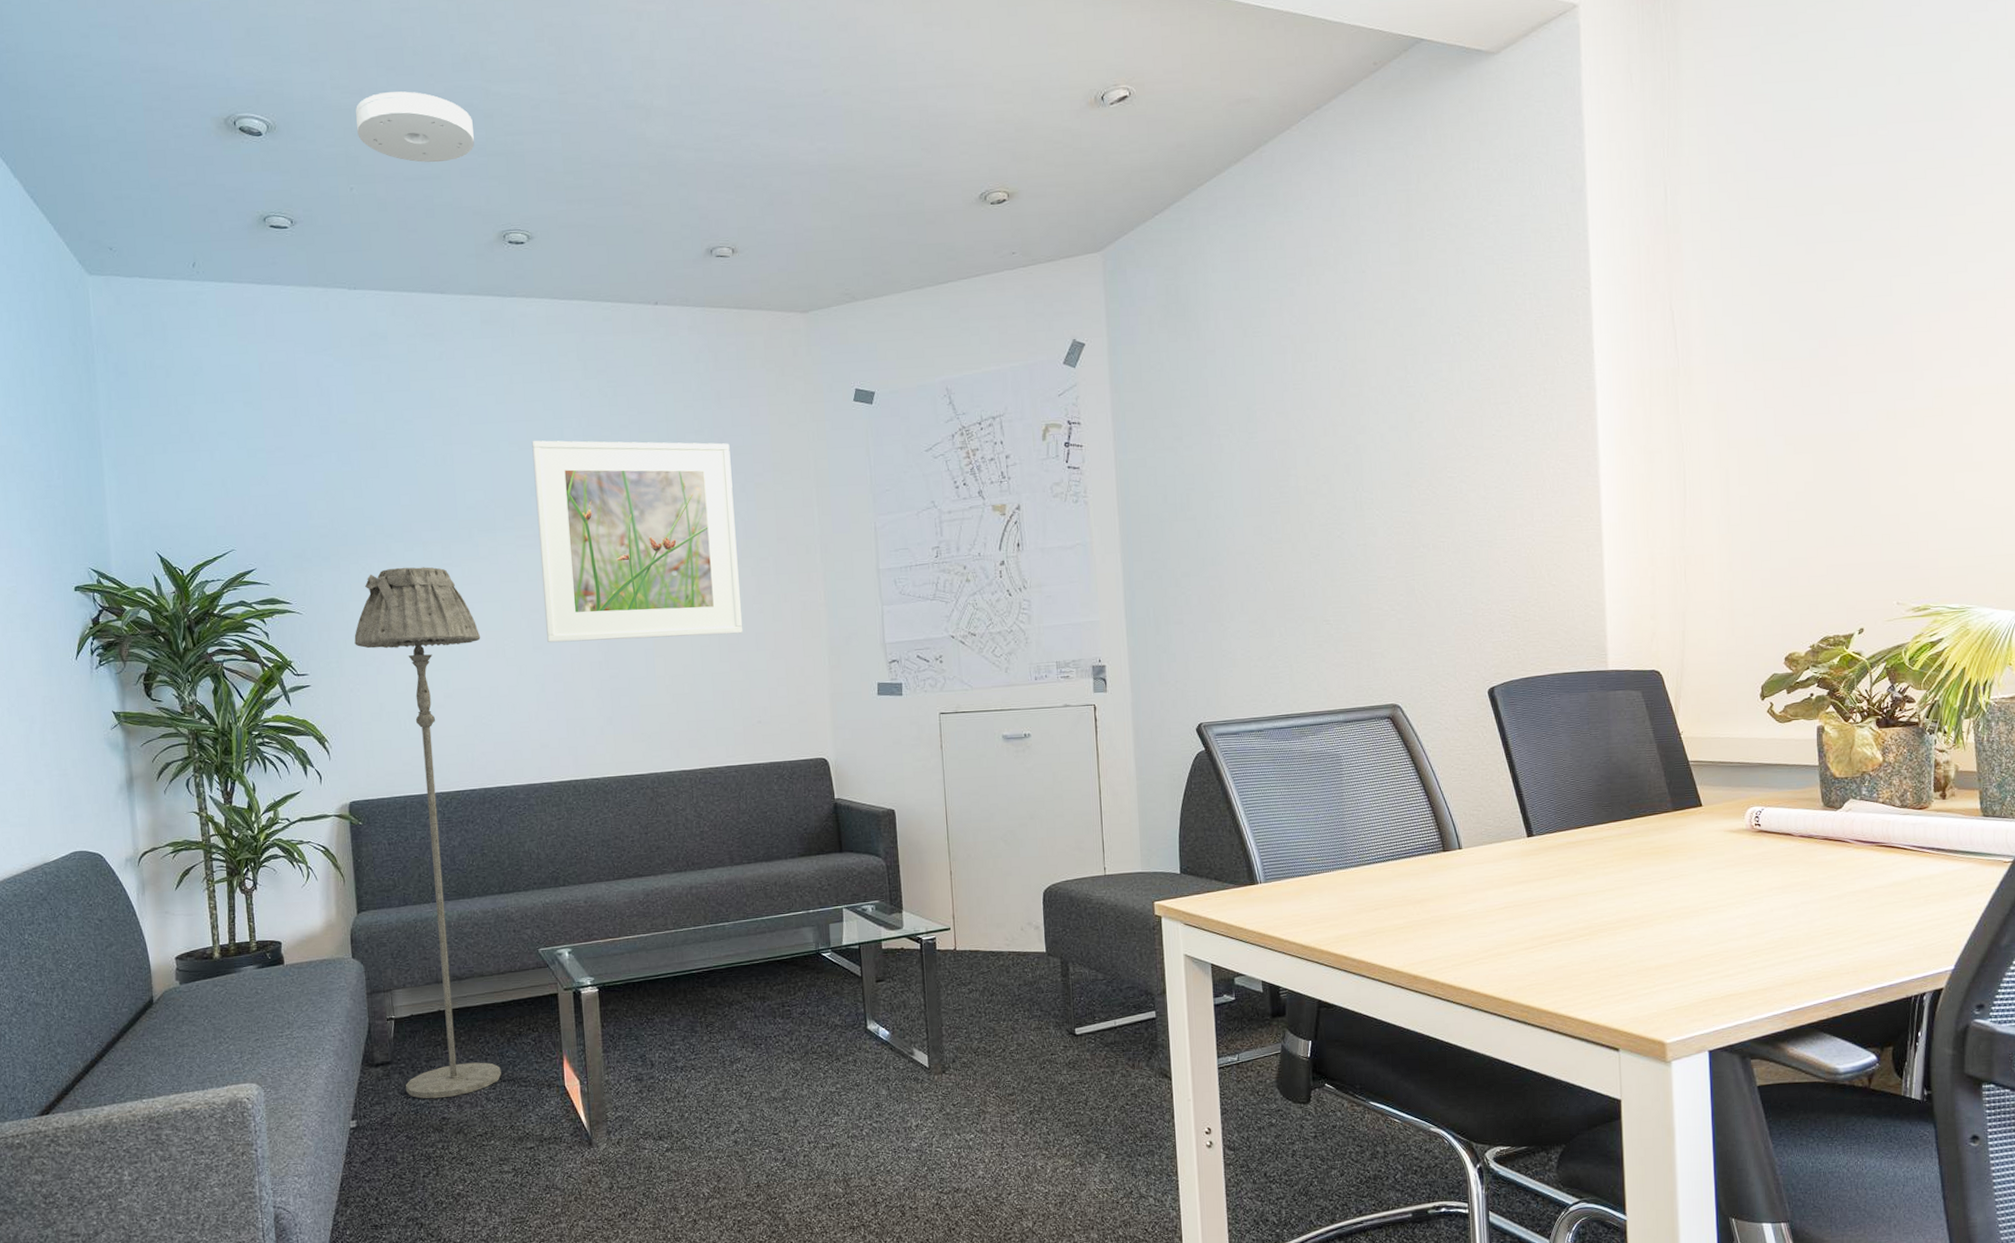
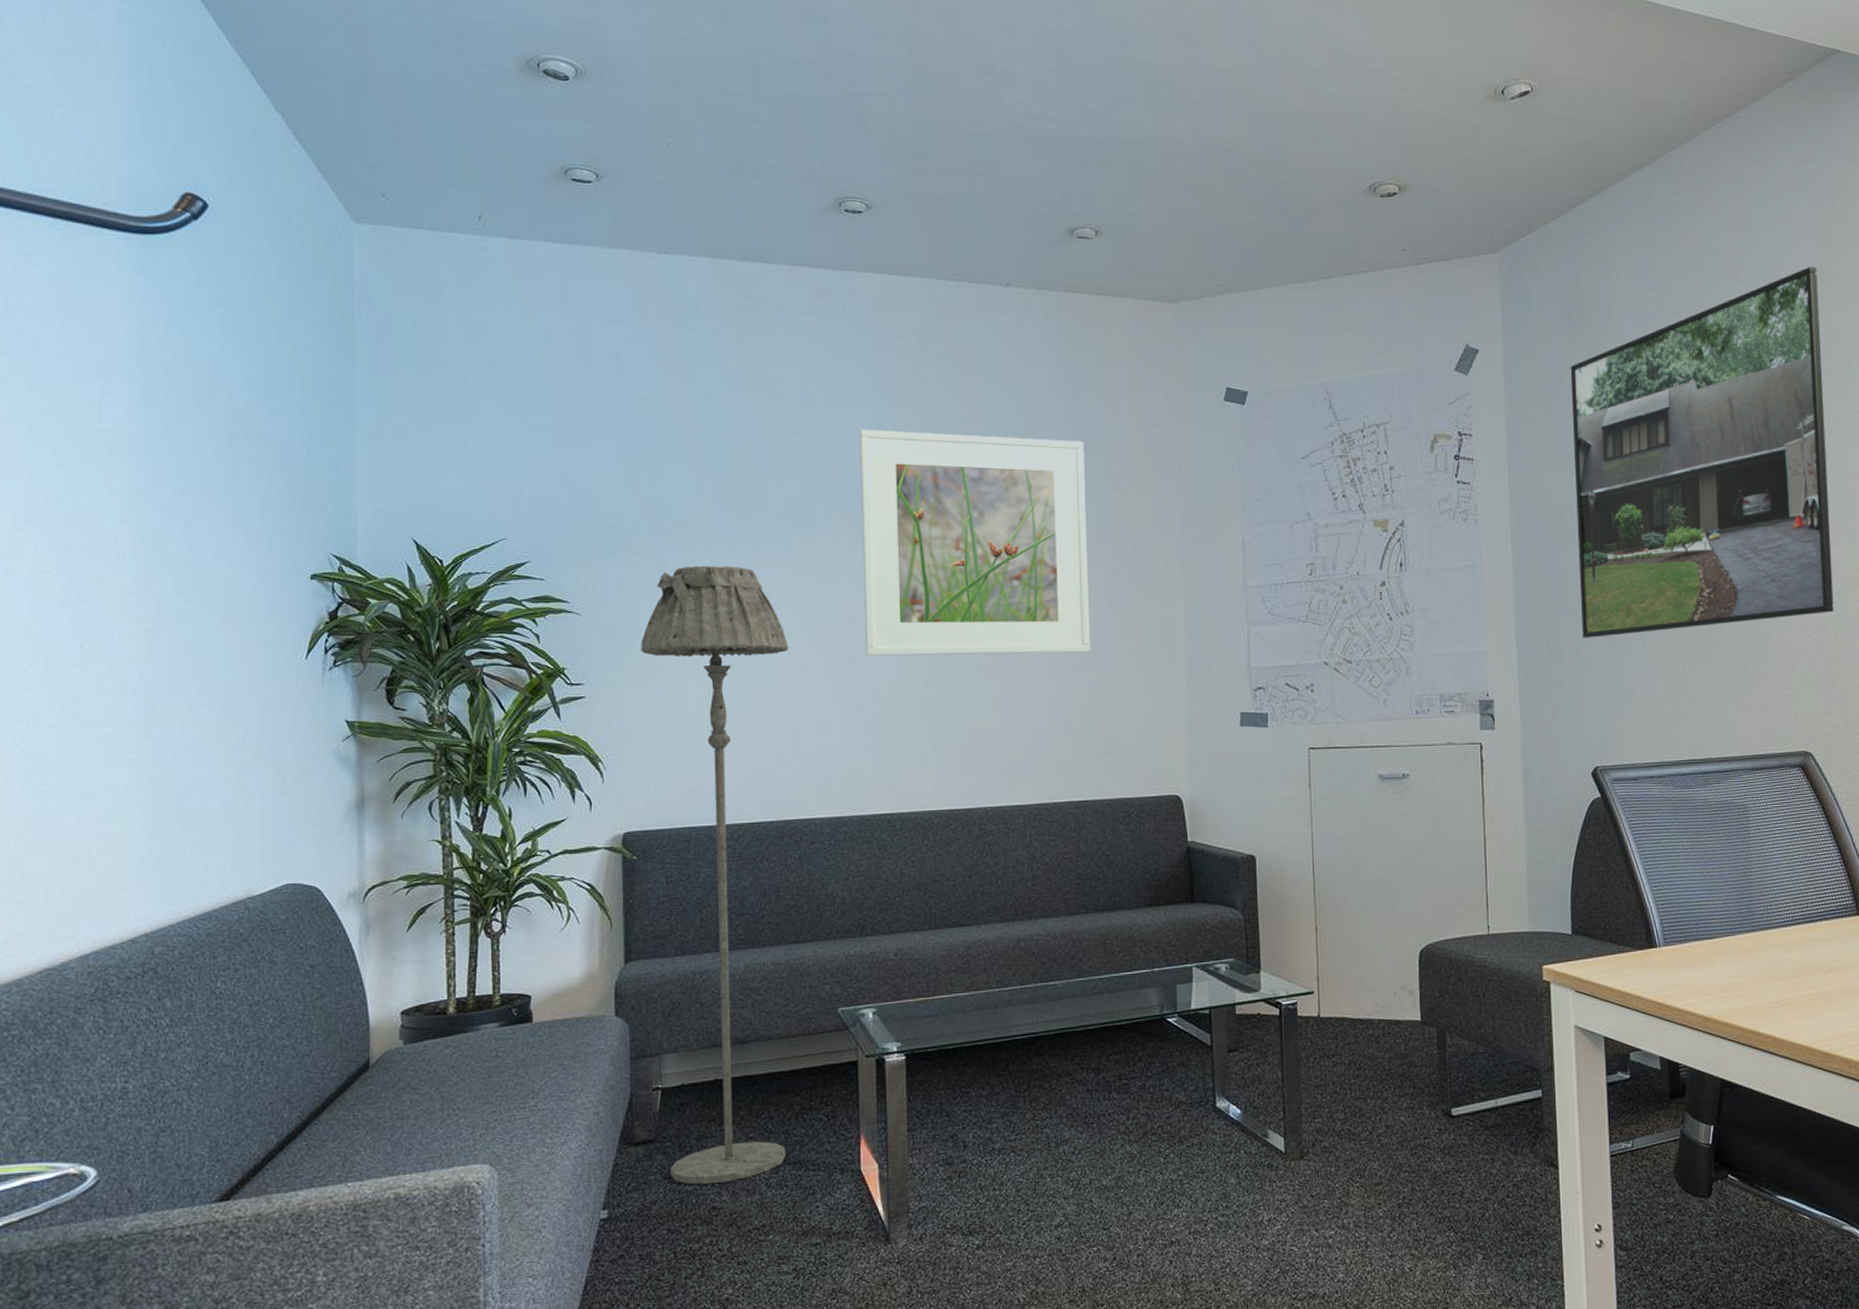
smoke detector: present [355,91,474,163] -> none [678,42,811,120]
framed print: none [1170,249,1420,607] -> present [1570,266,1834,638]

